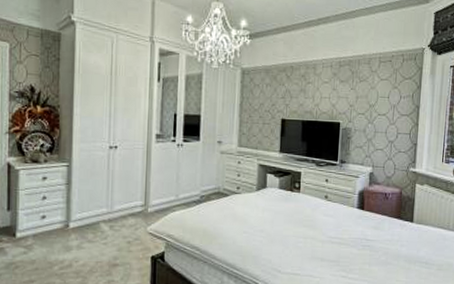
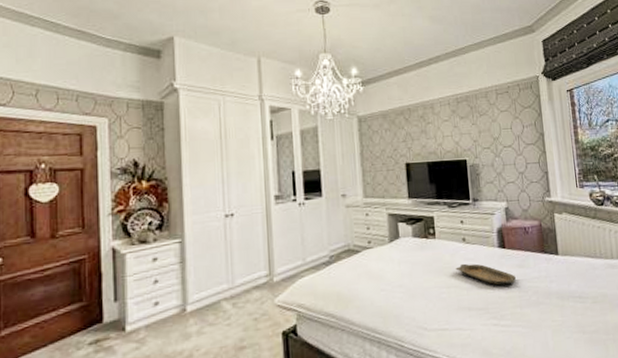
serving tray: none [314,218,369,243] -> present [455,263,516,286]

